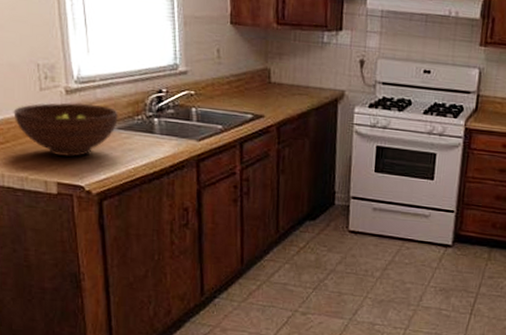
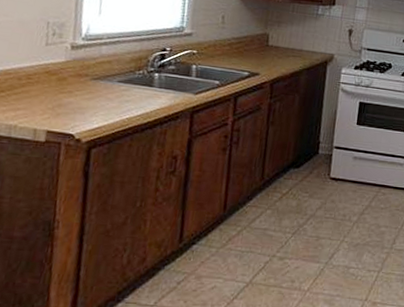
fruit bowl: present [13,103,118,157] -> none [13,57,120,107]

